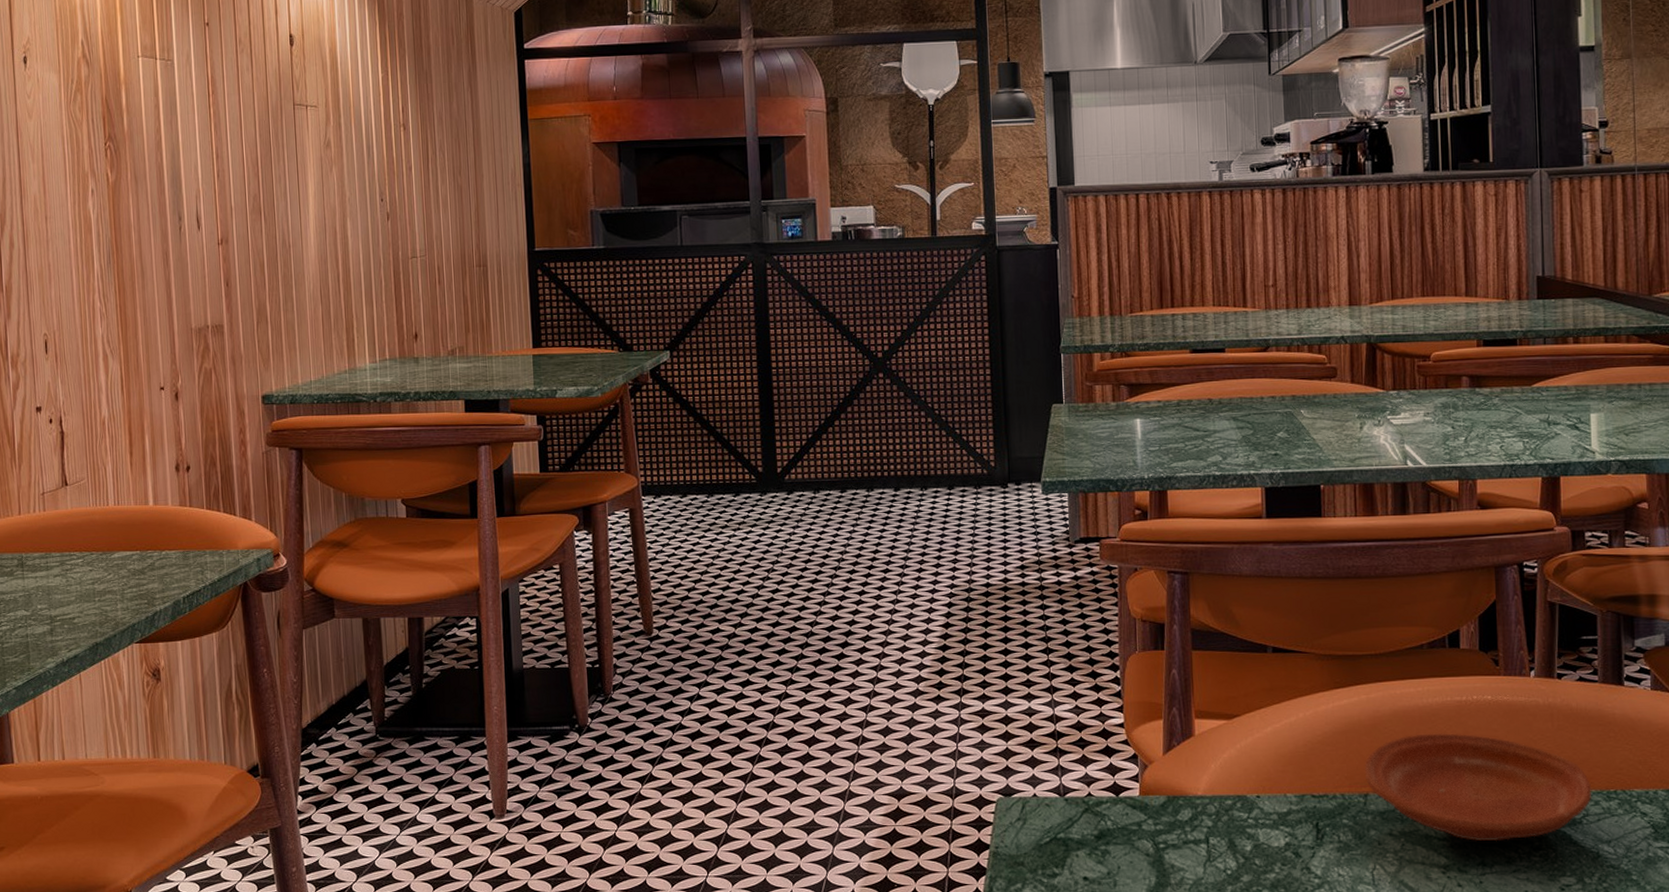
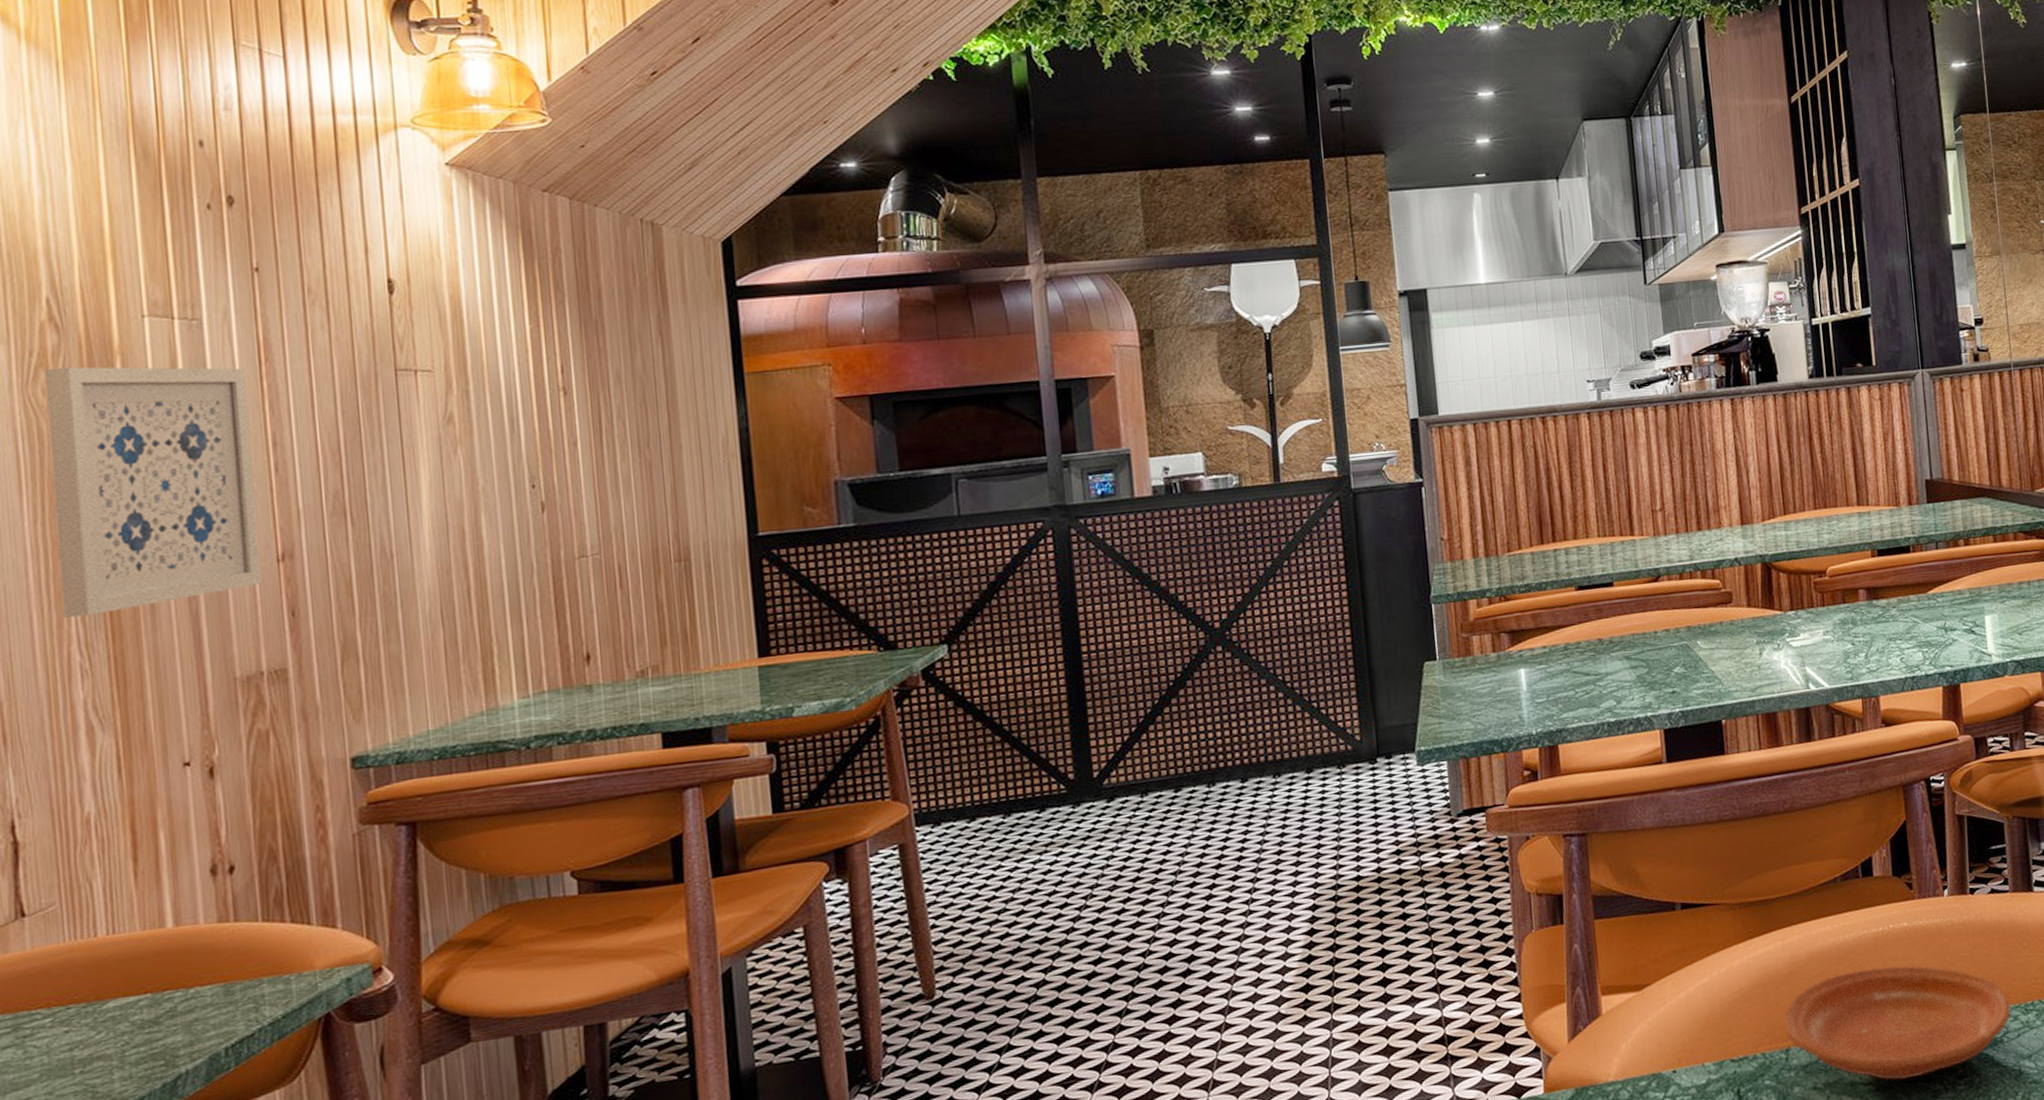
wall art: none [80,92,209,275] -> present [45,366,262,618]

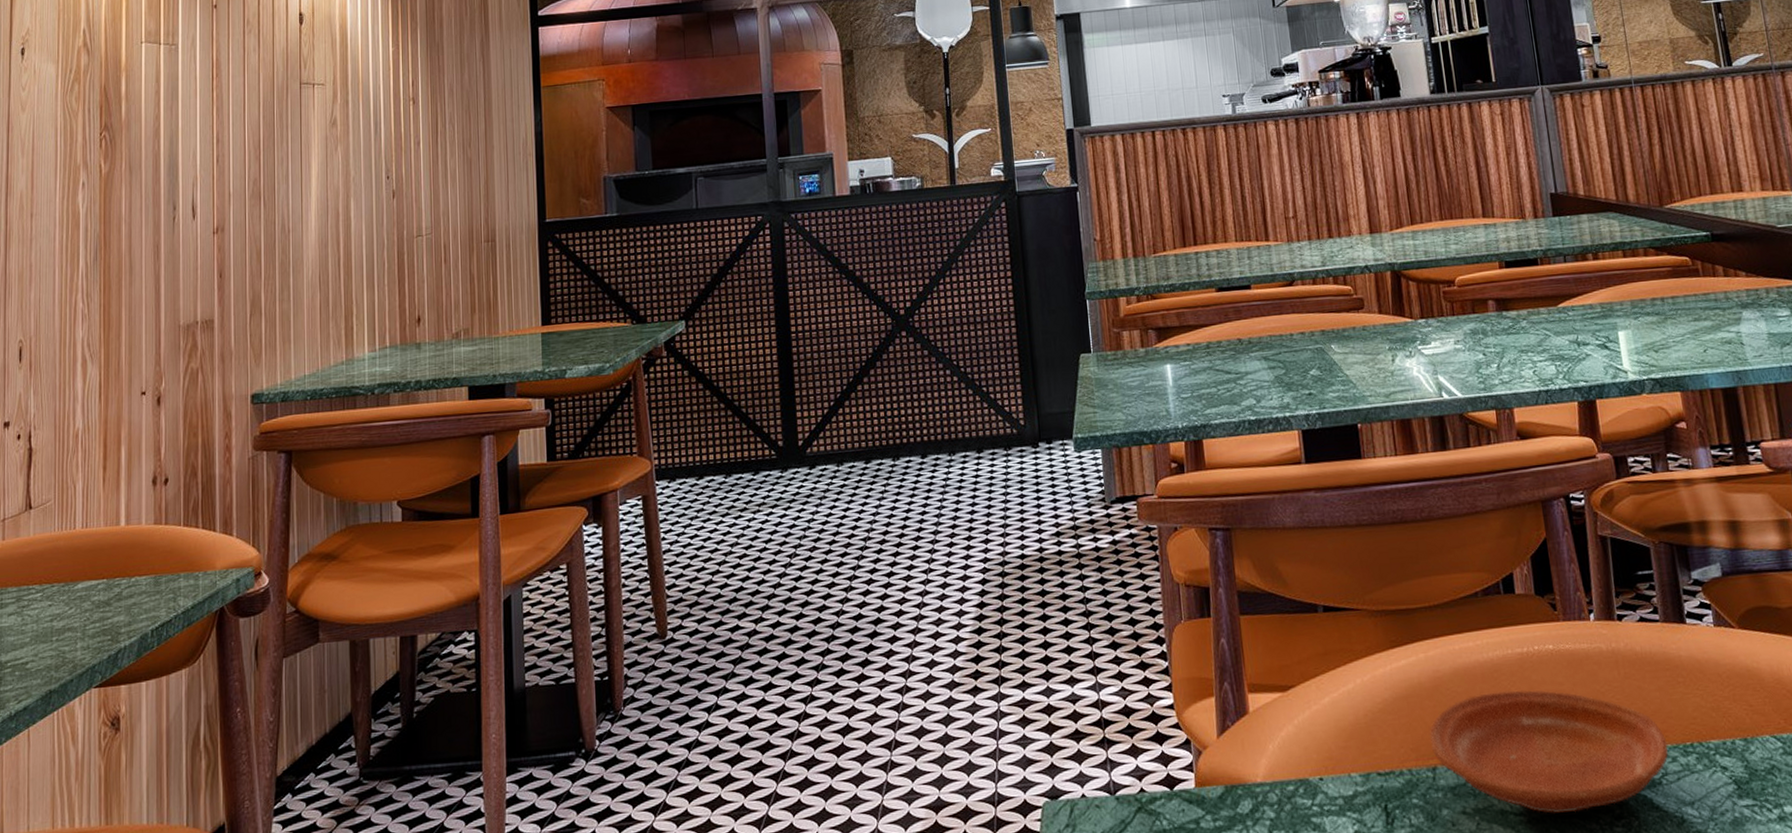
wall art: present [45,366,262,618] -> none [75,80,202,273]

